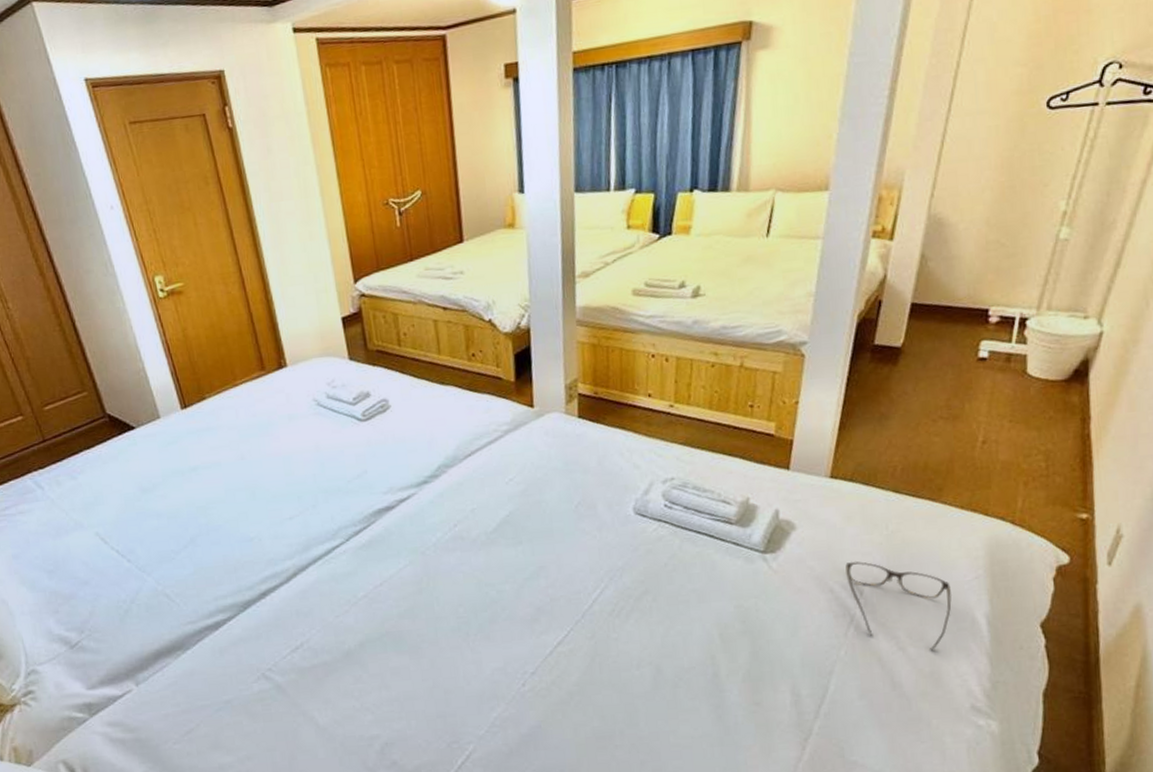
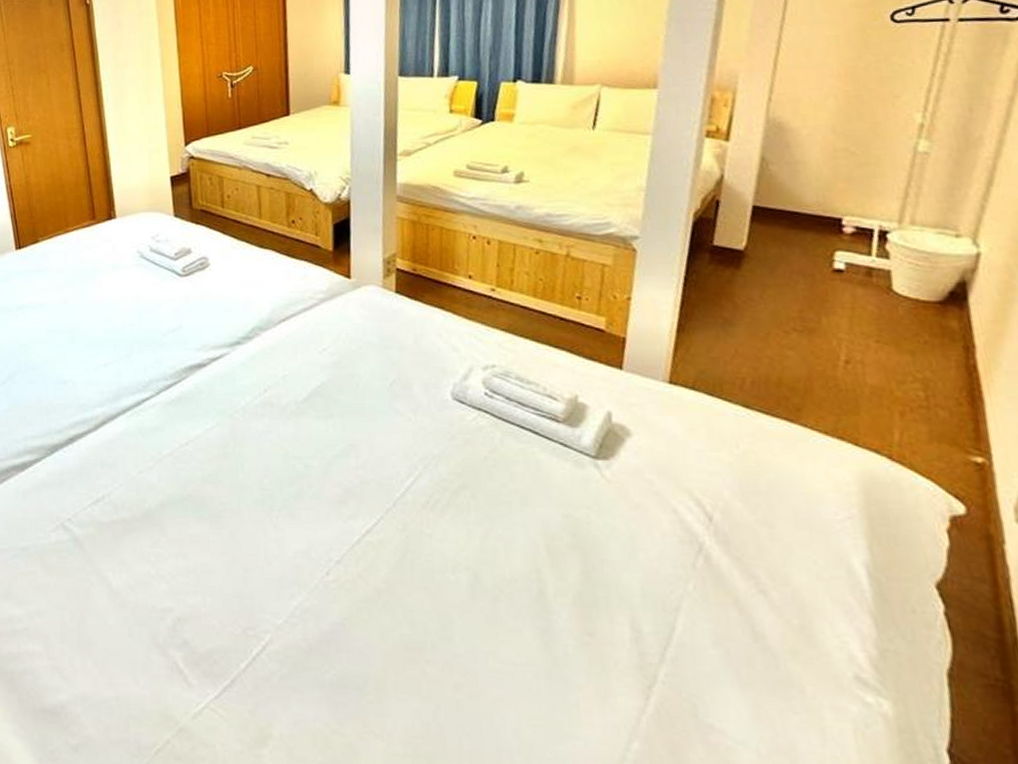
eyeglasses: present [845,561,952,651] -> none [690,480,821,599]

